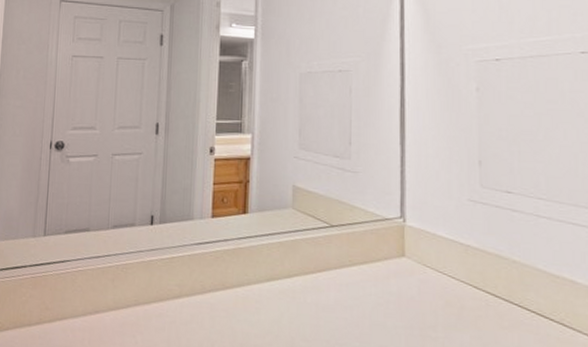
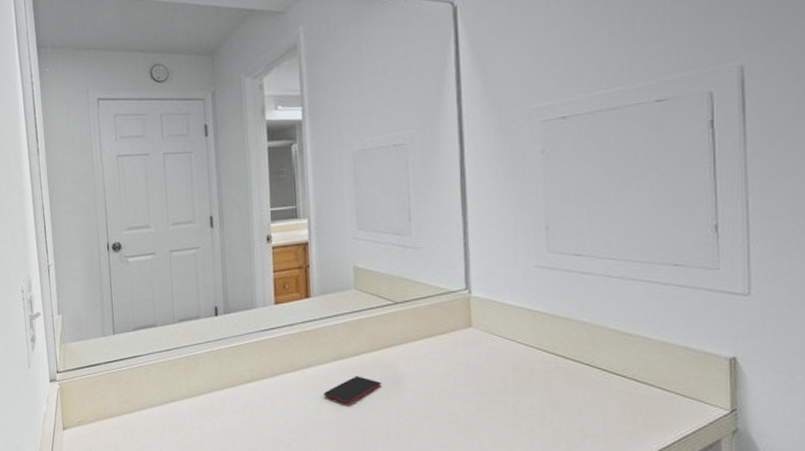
smartphone: none [252,299,312,328] -> present [323,376,382,403]

